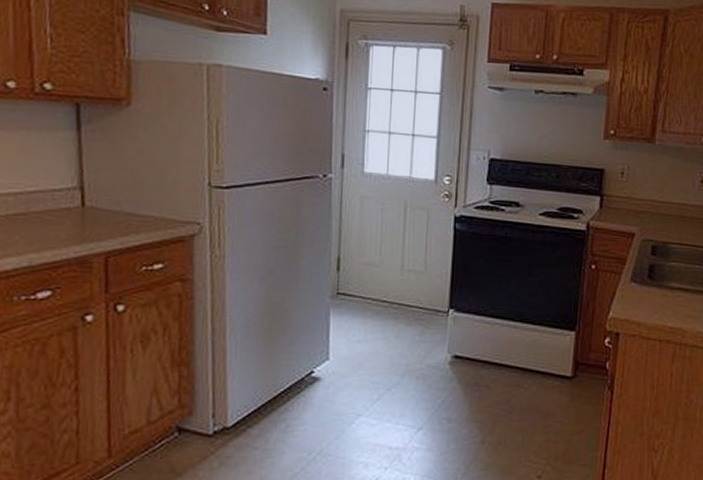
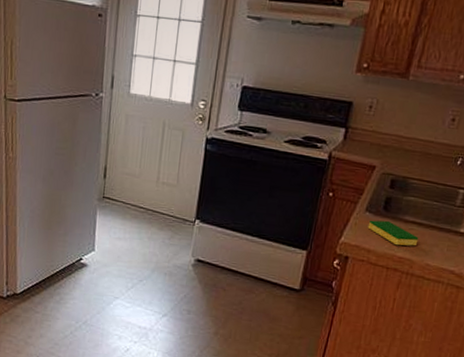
dish sponge: none [635,289,687,315] -> present [367,220,419,246]

